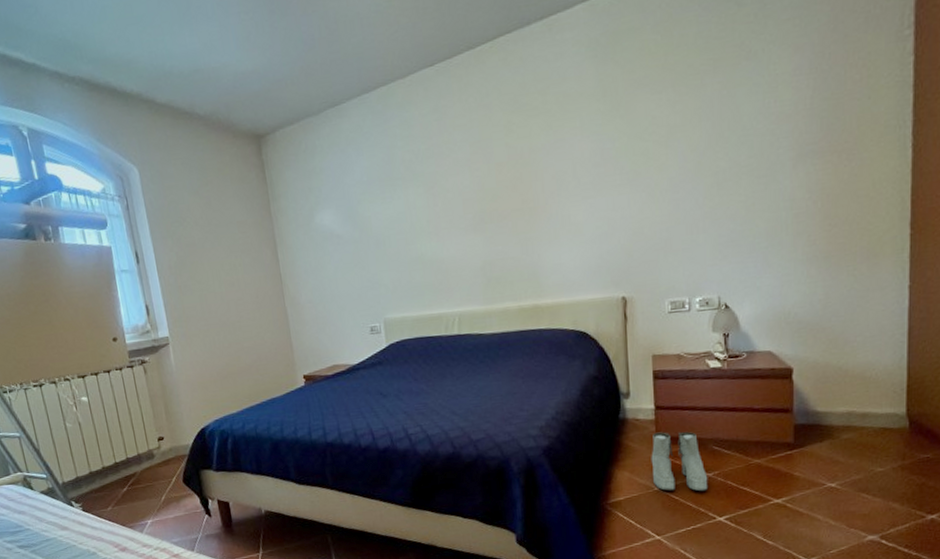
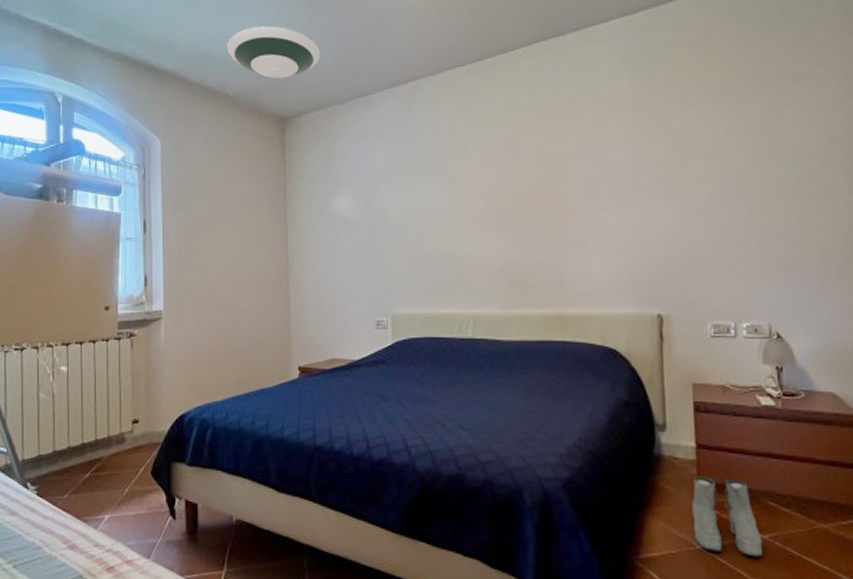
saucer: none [189,34,288,94] -> present [227,25,320,79]

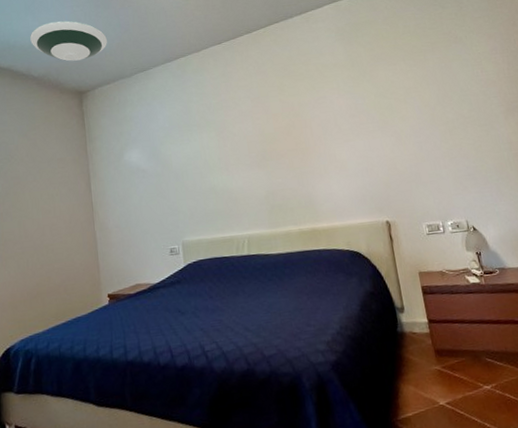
boots: present [691,476,764,557] -> none [430,343,489,405]

